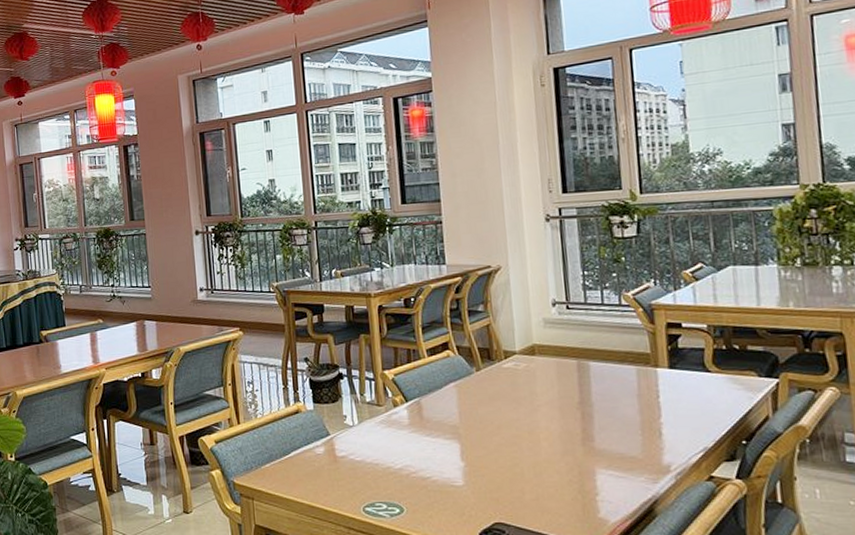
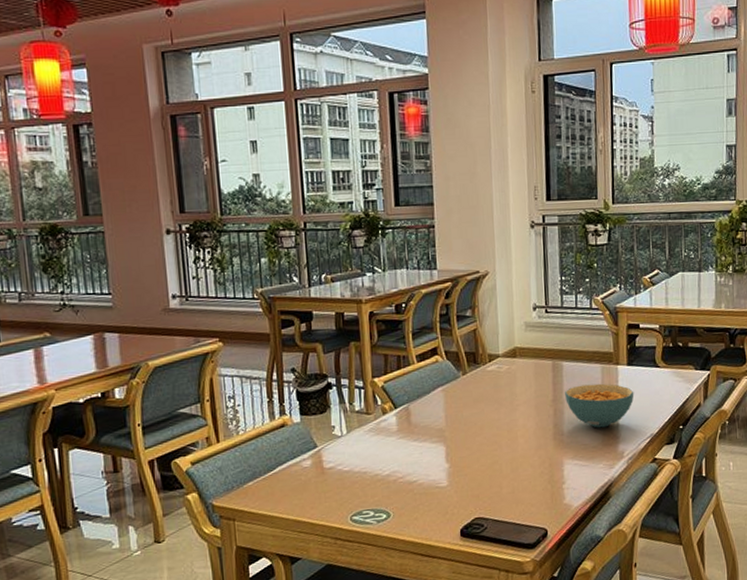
cereal bowl: none [593,387,680,437] -> present [565,383,634,428]

